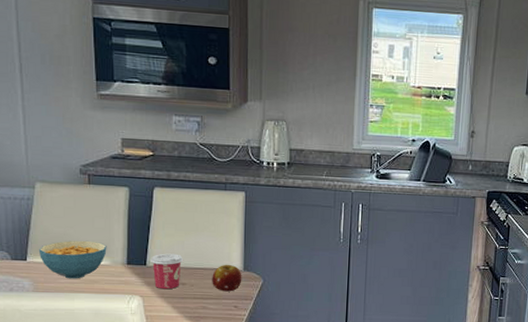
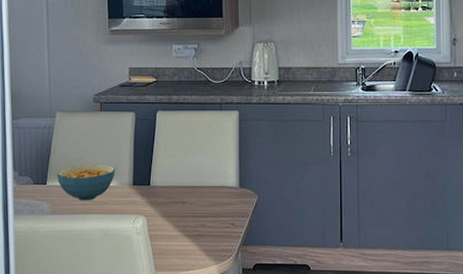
cup: present [150,253,183,290] -> none [153,173,183,209]
fruit: present [212,264,242,292] -> none [210,181,238,209]

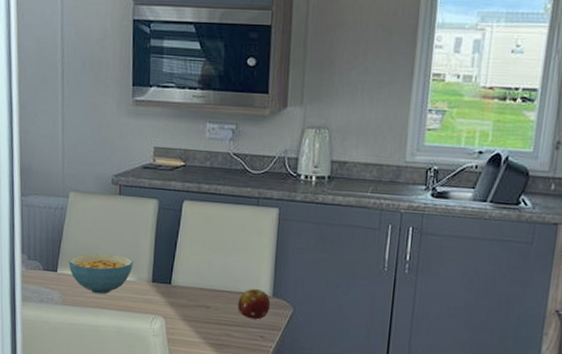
fruit: none [210,181,238,209] -> present [238,288,271,320]

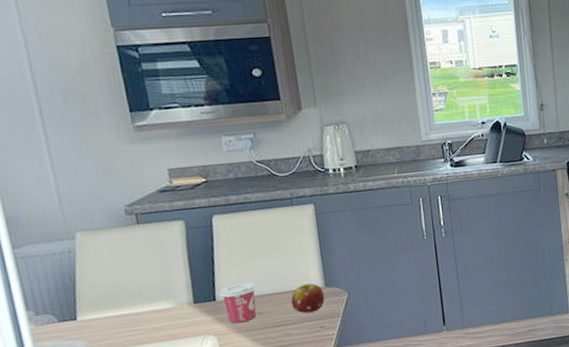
cereal bowl: present [68,253,134,294] -> none [89,285,169,332]
cup: none [175,272,209,312] -> present [219,282,257,324]

